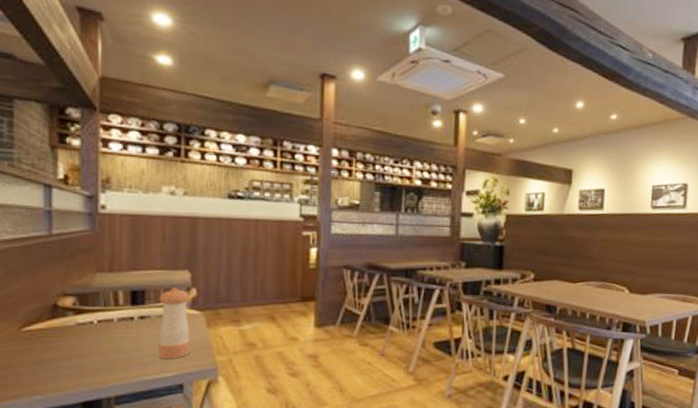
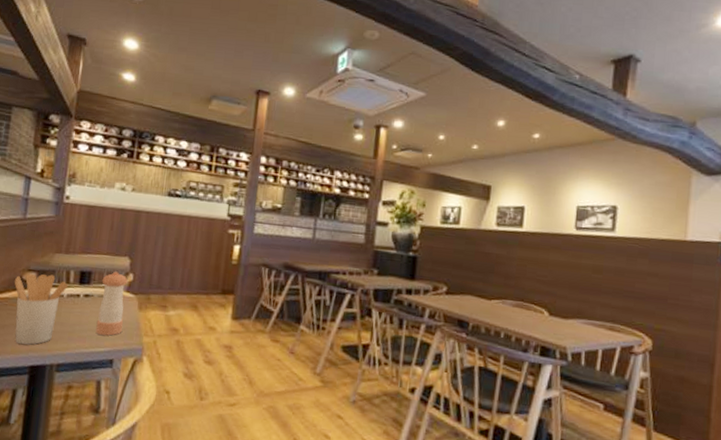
utensil holder: none [47,297,118,379] -> present [14,274,69,345]

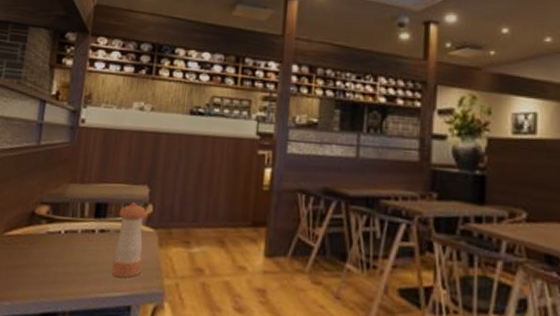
utensil holder: present [14,274,69,345] -> none [26,207,83,289]

